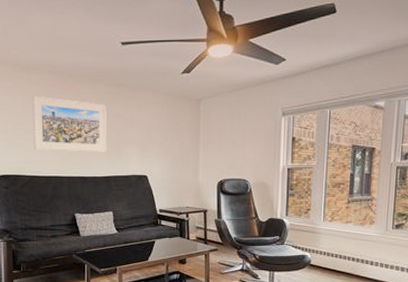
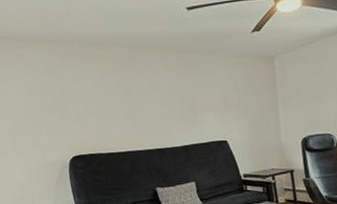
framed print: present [32,95,107,152] -> none [101,70,183,127]

